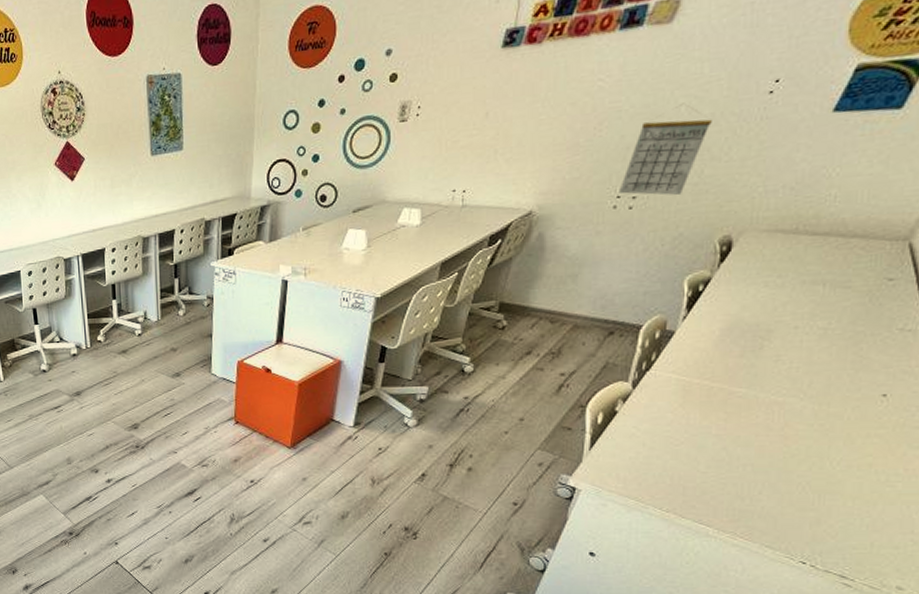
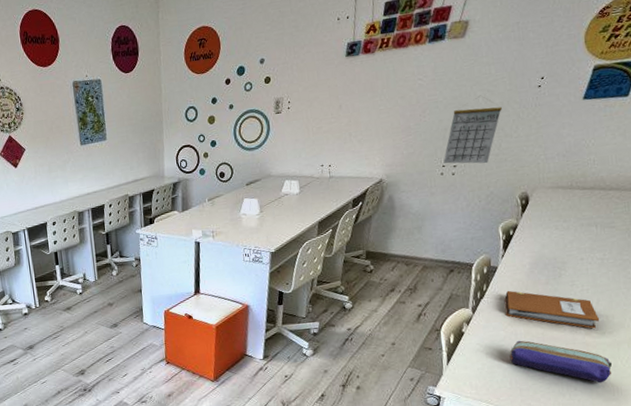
pencil case: none [675,426,818,488] -> present [509,340,613,384]
notebook: none [678,362,808,419] -> present [504,290,599,329]

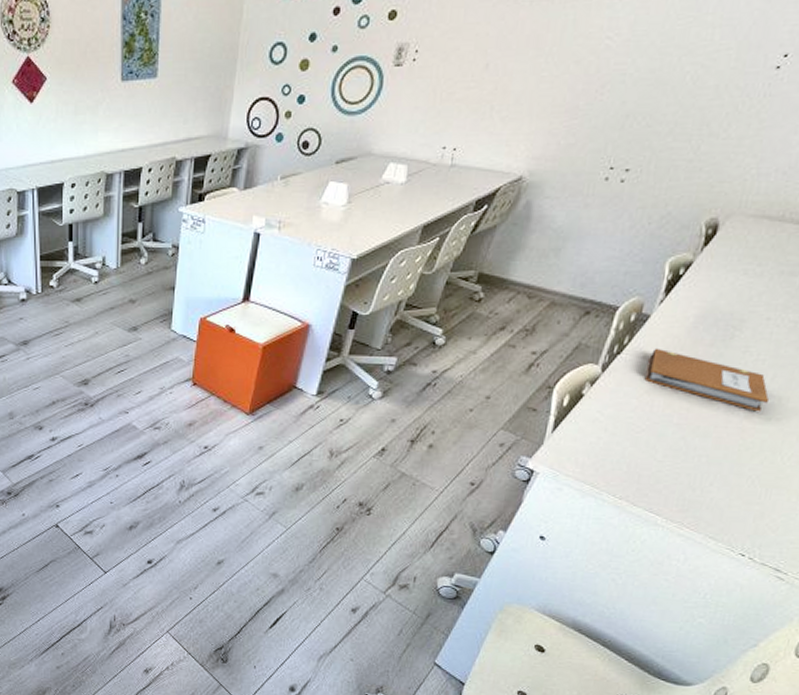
calendar: present [443,100,502,164] -> none [612,79,715,172]
pencil case: present [509,340,613,384] -> none [636,414,770,482]

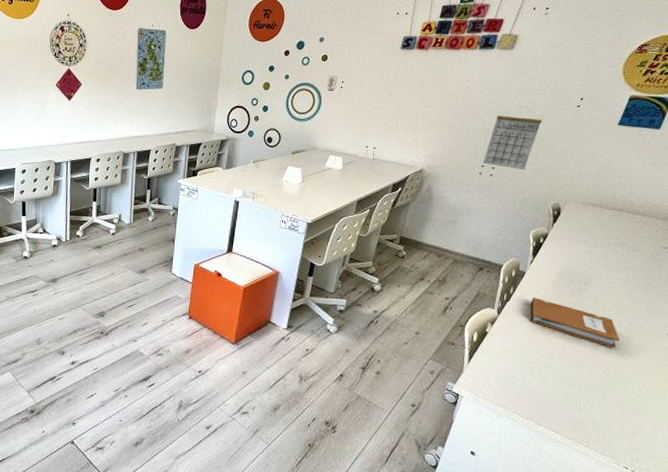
calendar: none [612,79,715,172] -> present [483,111,542,171]

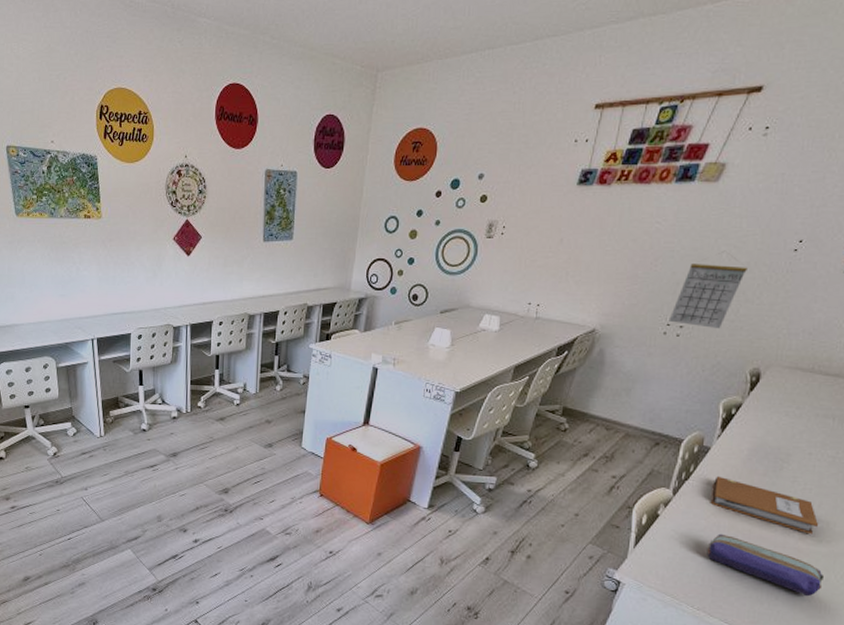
pencil case: none [530,348,630,405] -> present [707,533,825,597]

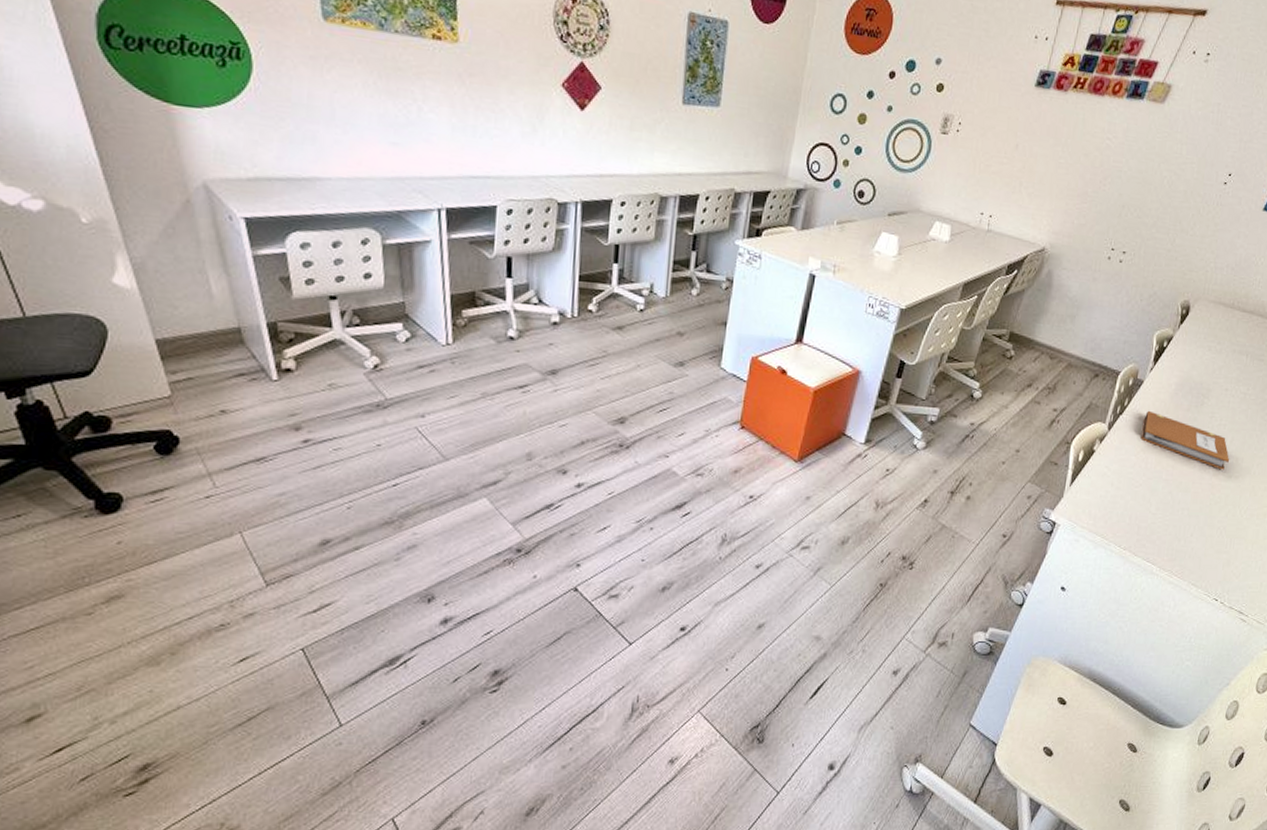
calendar: present [669,257,747,329] -> none [1113,184,1184,258]
pencil case: present [707,533,825,597] -> none [1135,470,1232,532]

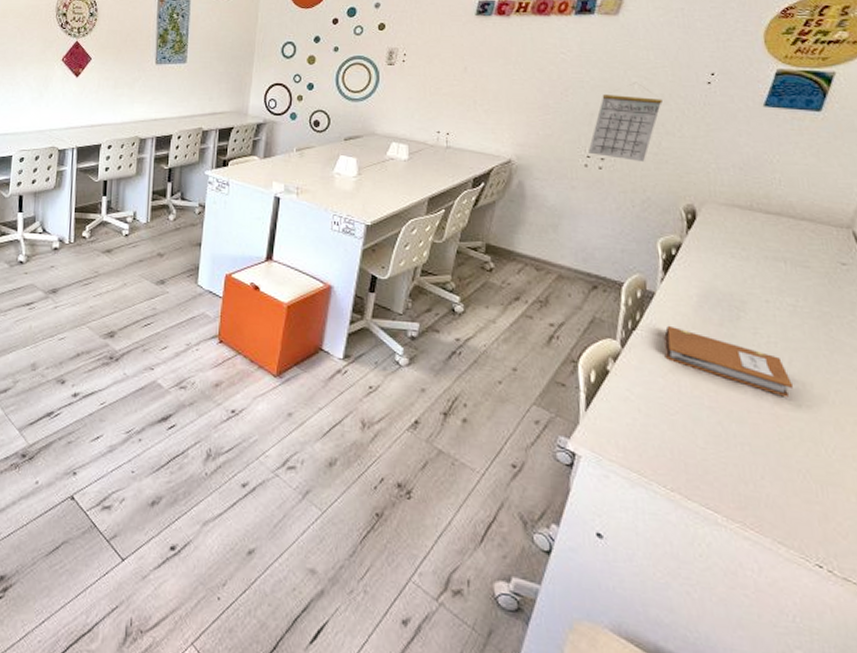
calendar: none [1113,184,1184,258] -> present [588,89,663,163]

